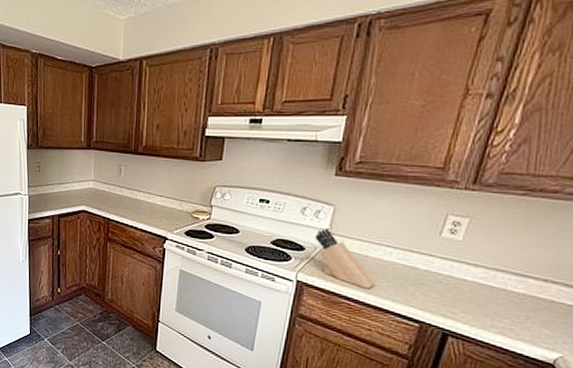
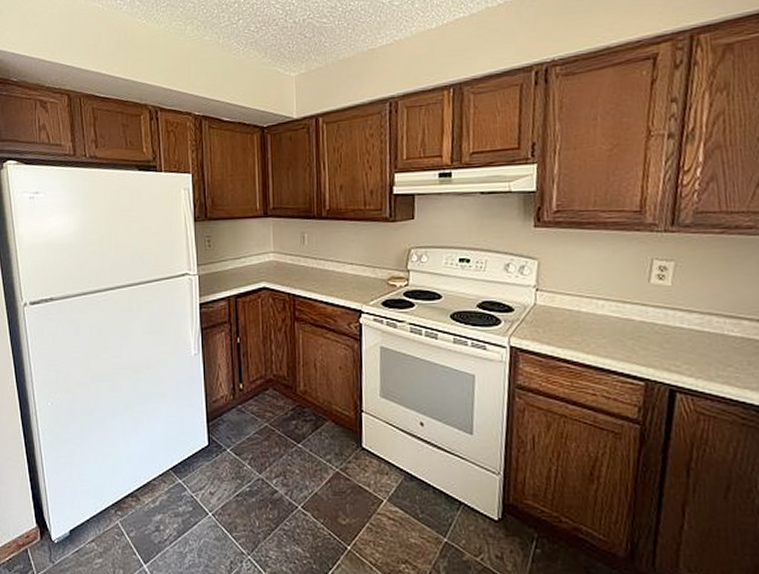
knife block: present [315,227,376,289] -> none [523,284,593,348]

